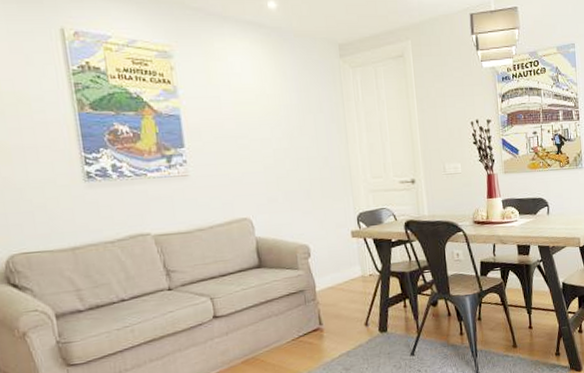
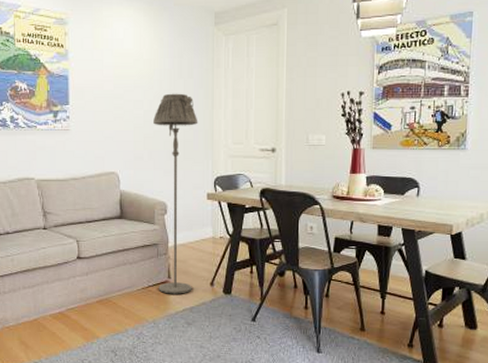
floor lamp: none [285,129,347,342] -> present [153,93,198,294]

